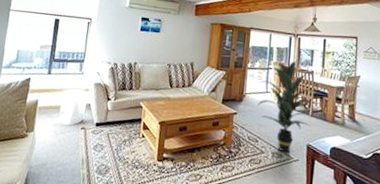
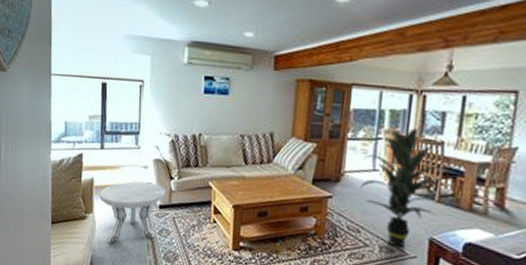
side table: none [41,102,103,160] -> present [99,181,165,244]

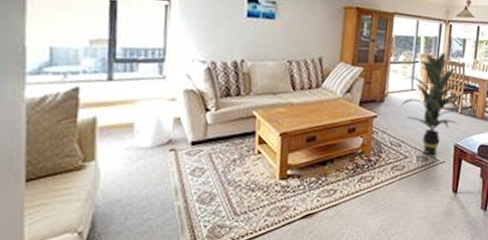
side table: present [99,181,165,244] -> none [104,116,199,194]

